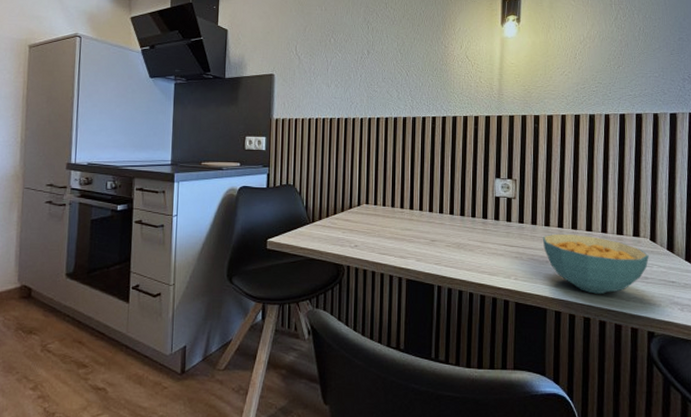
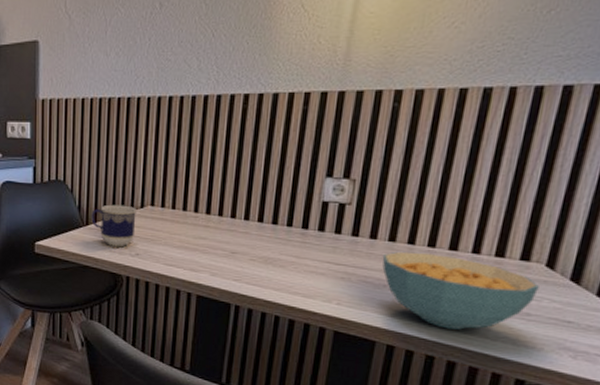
cup: none [317,204,354,240] -> present [91,204,137,247]

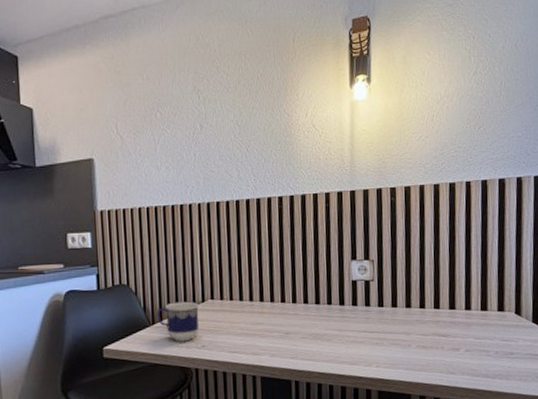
cereal bowl: present [382,251,539,330] -> none [403,313,514,375]

